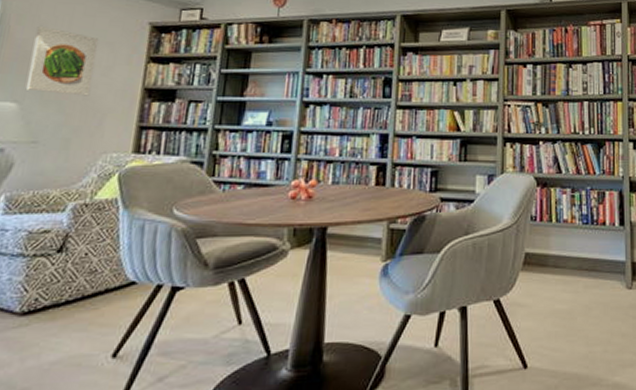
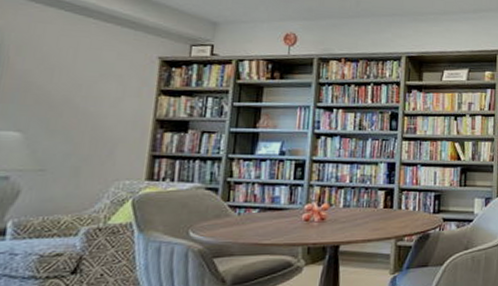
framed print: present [25,25,99,96] -> none [29,57,107,126]

